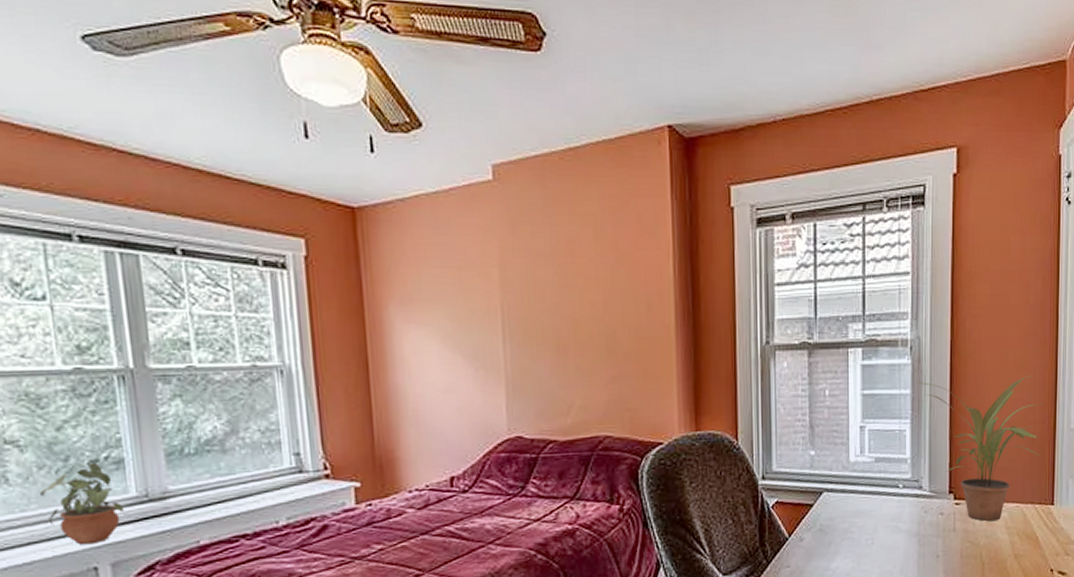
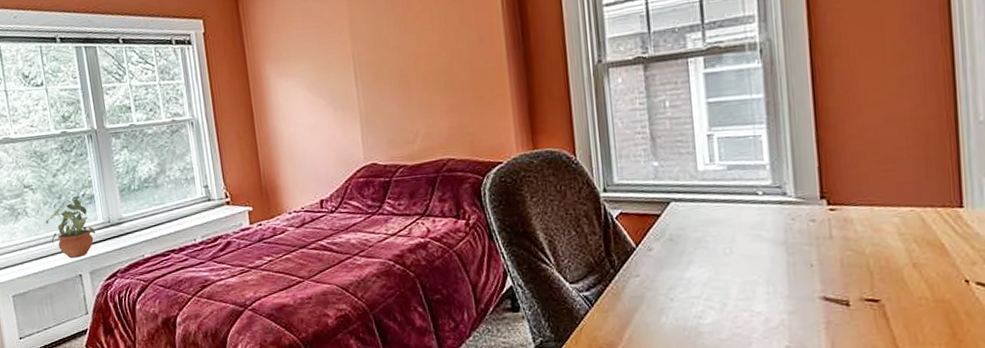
potted plant: present [917,375,1042,522] -> none [770,65,939,228]

